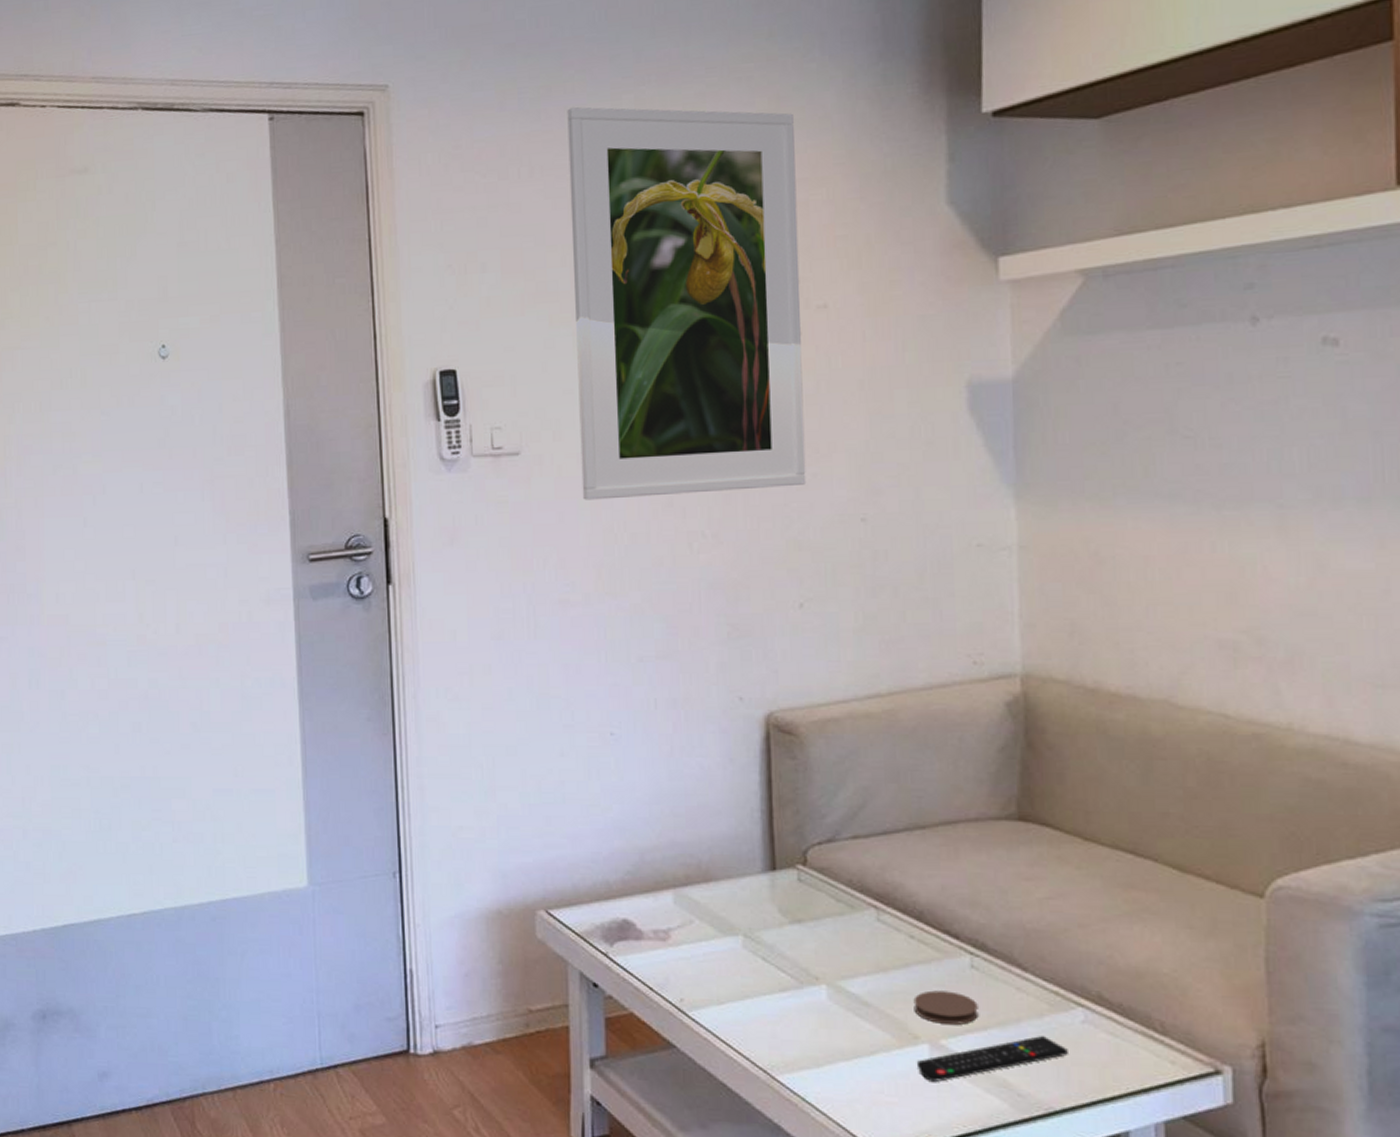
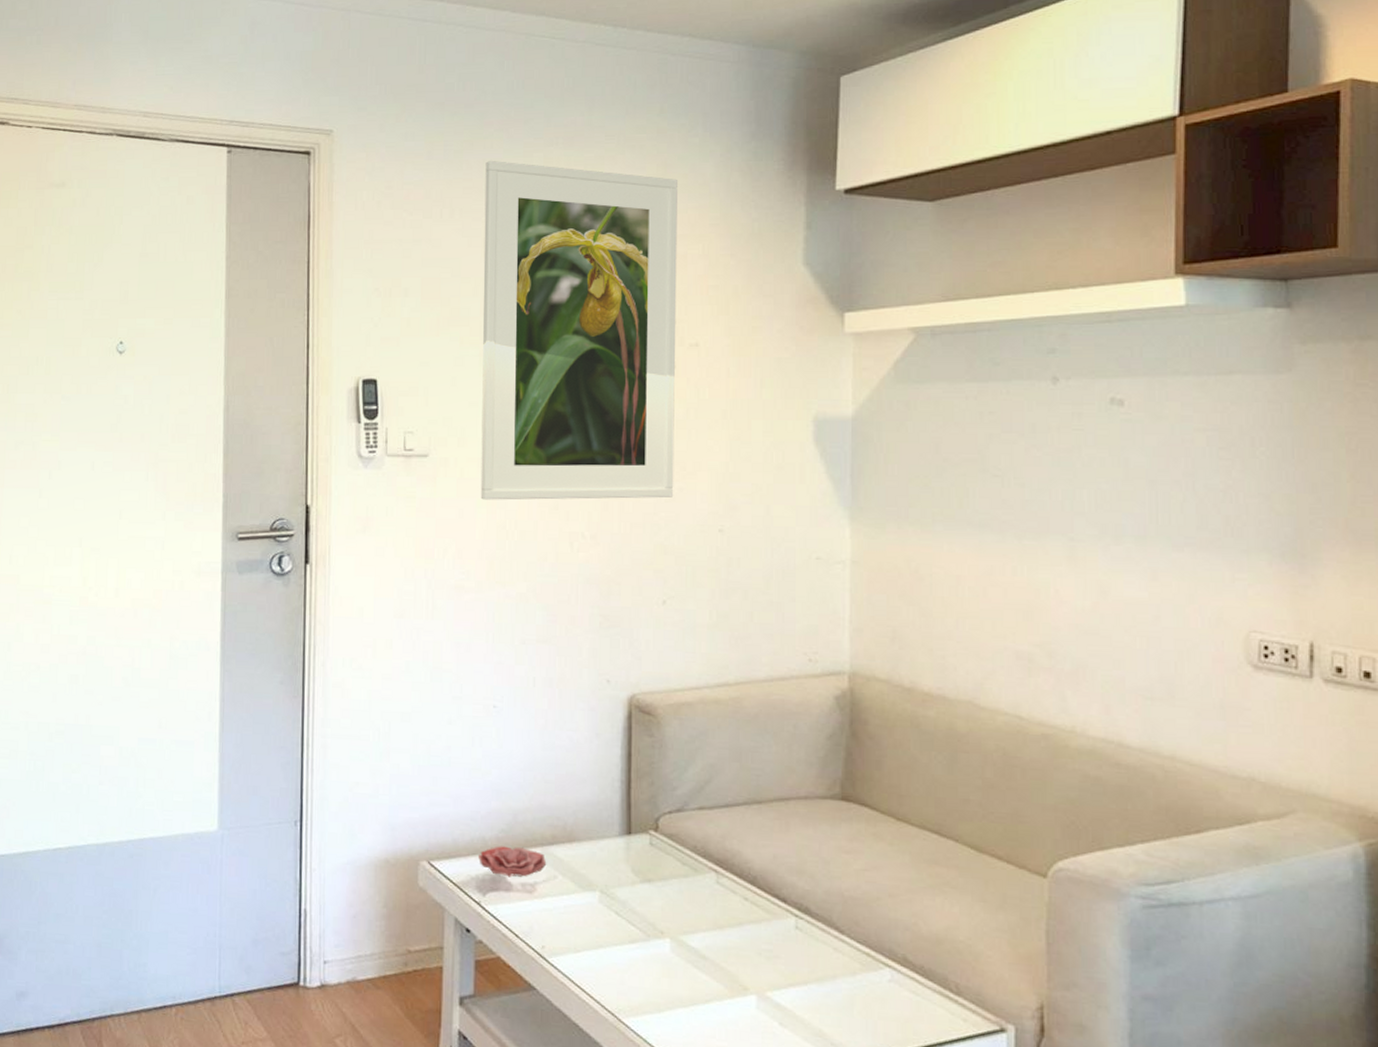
flower: none [603,890,681,924] -> present [479,846,547,878]
coaster: present [913,990,979,1025] -> none [745,947,800,979]
remote control: present [916,1035,1068,1082] -> none [745,991,876,1030]

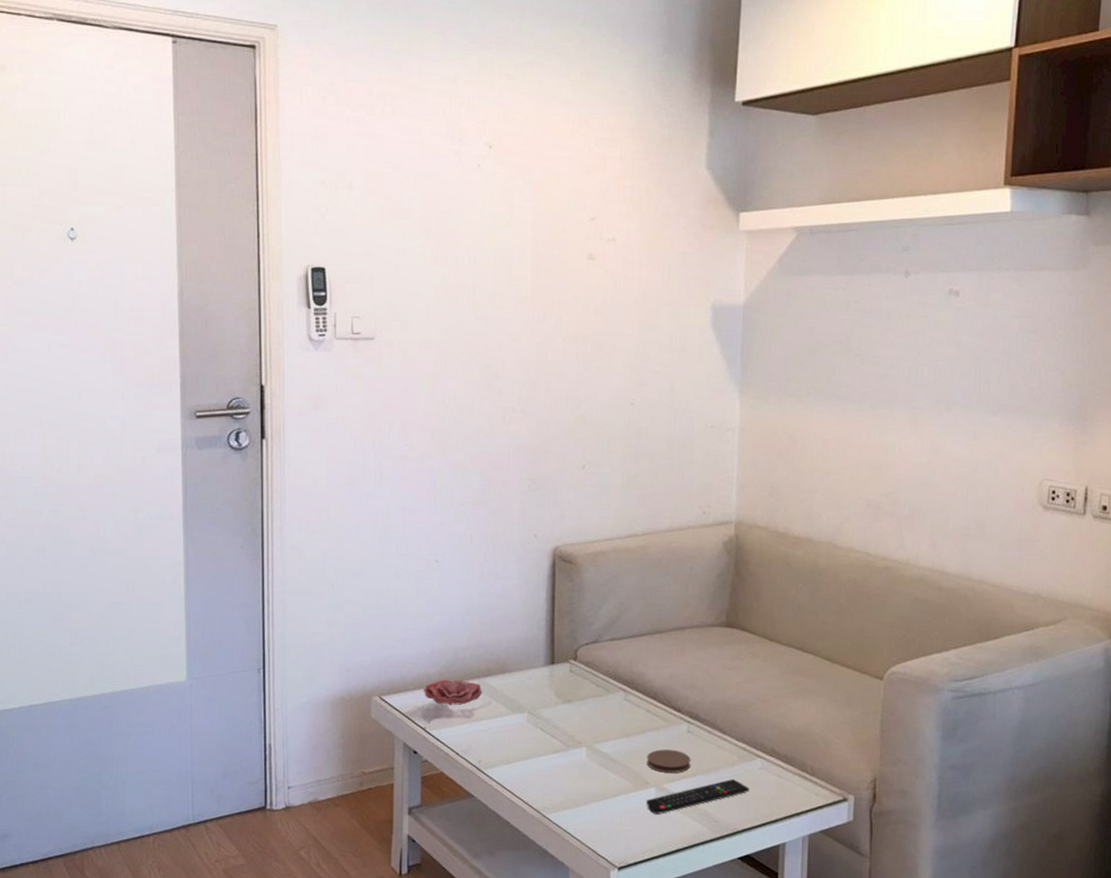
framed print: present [480,160,677,500] -> none [422,61,599,379]
coaster: none [745,947,800,979] -> present [646,749,691,773]
remote control: none [745,991,876,1030] -> present [646,778,749,814]

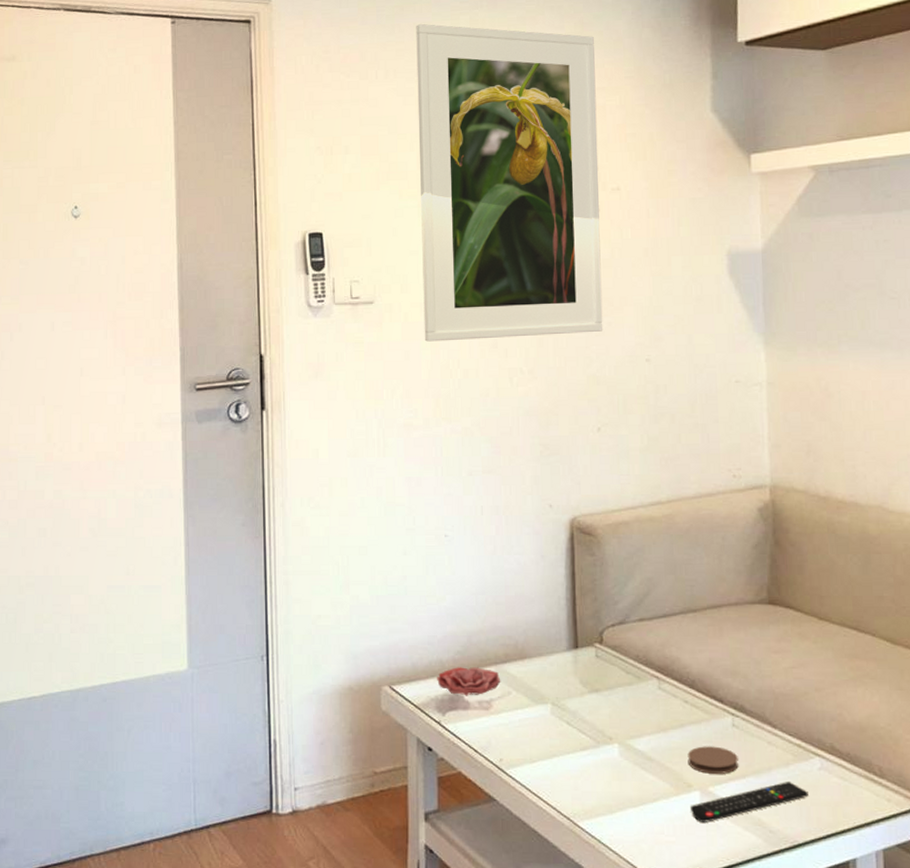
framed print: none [422,61,599,379] -> present [416,23,603,342]

